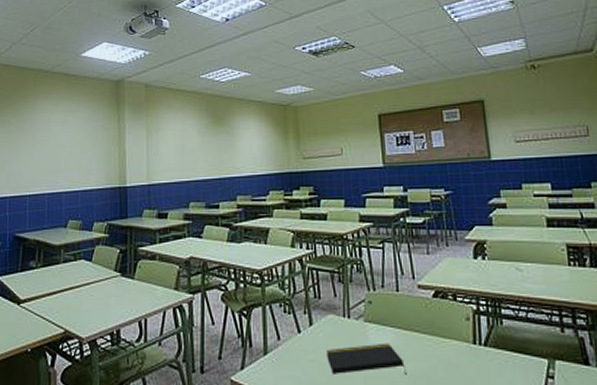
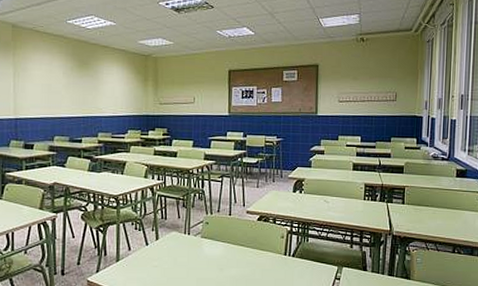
notepad: present [327,343,405,375] -> none [168,253,230,277]

